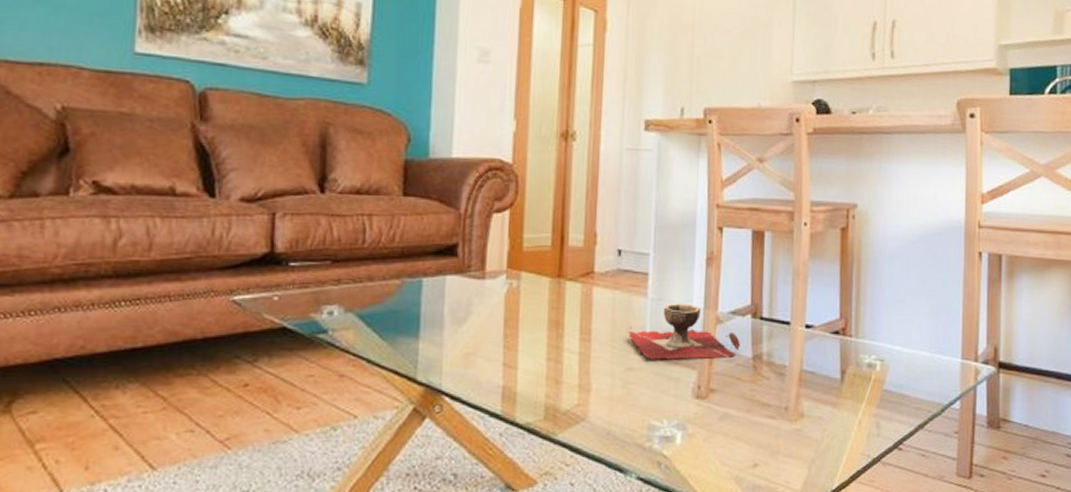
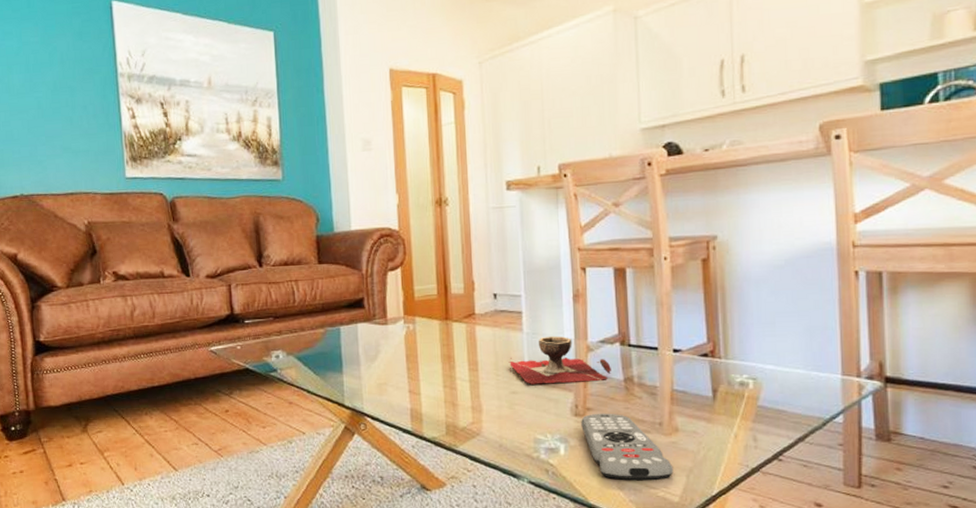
remote control: none [702,395,796,475] -> present [581,413,674,481]

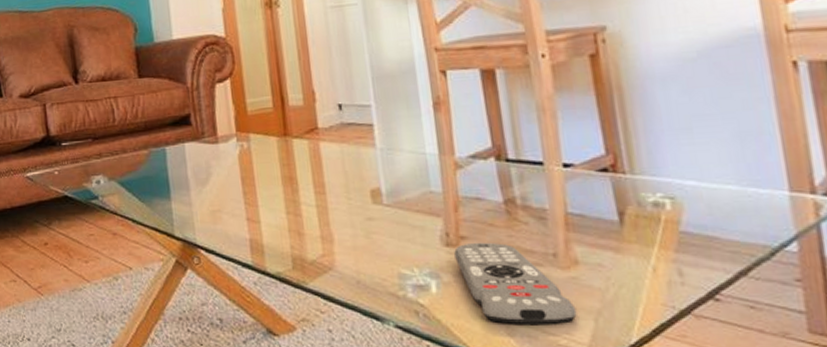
decorative bowl: present [508,336,611,385] -> none [361,151,487,209]

